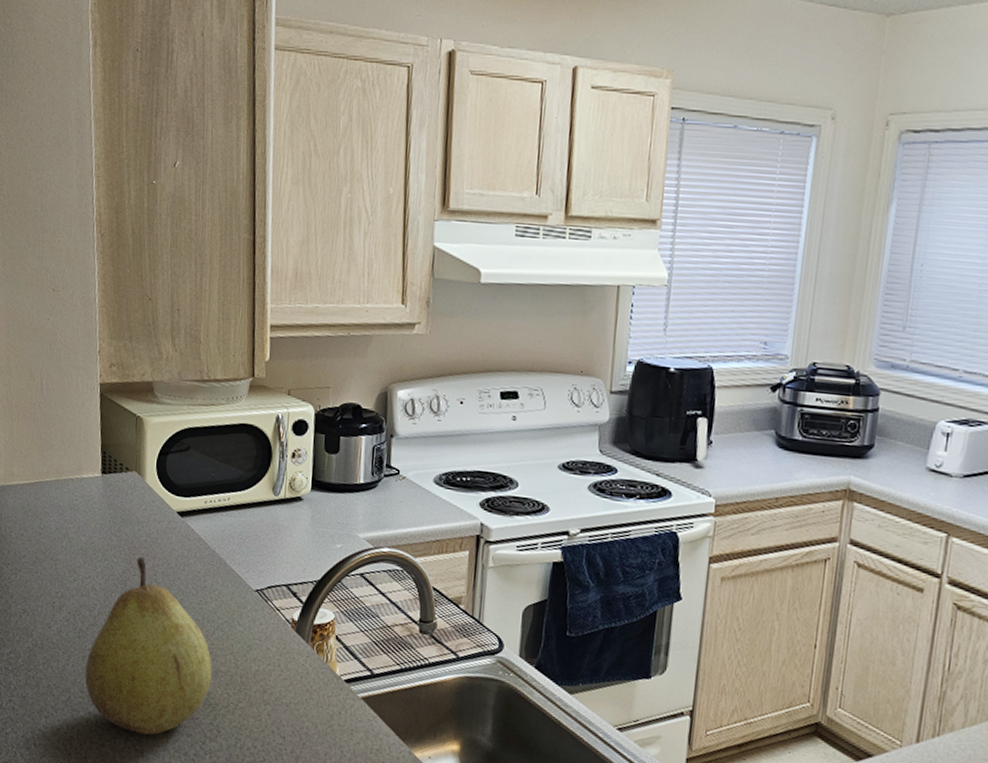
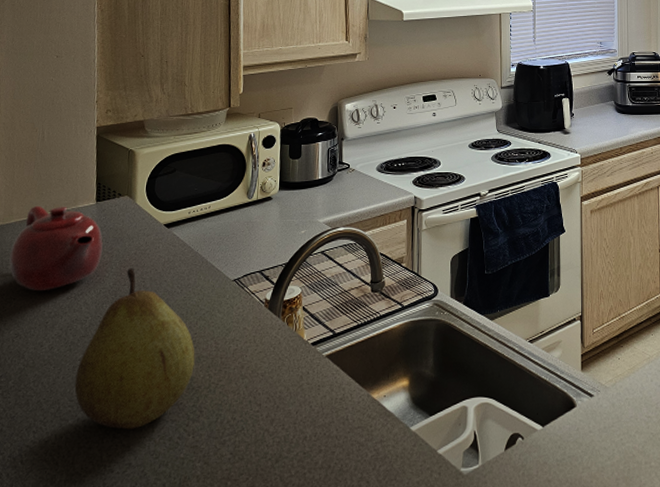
teapot: none [12,468,110,568] -> present [9,205,103,291]

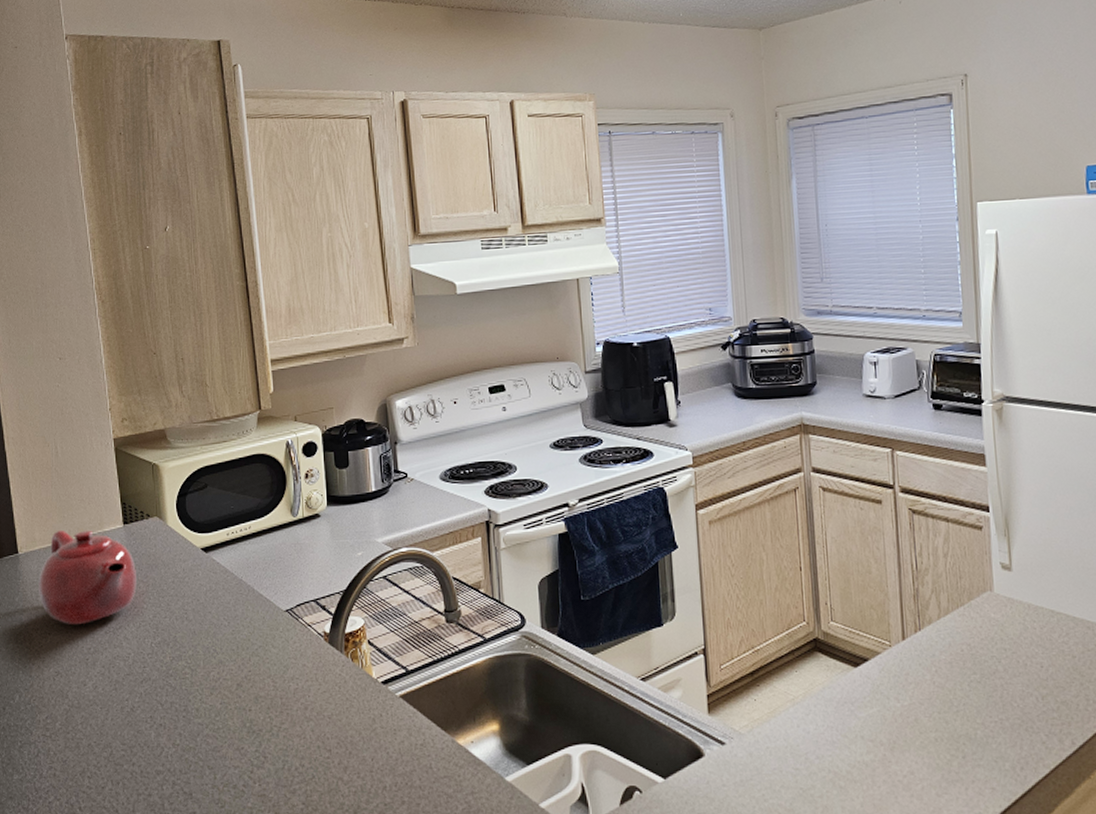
fruit: present [74,268,195,430] -> none [125,598,252,776]

